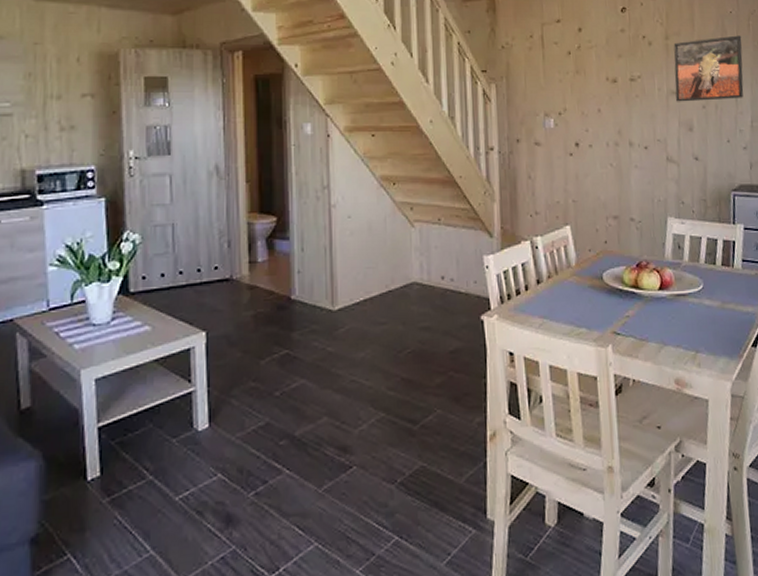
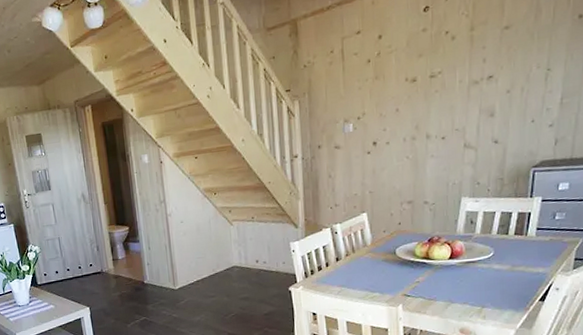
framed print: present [673,35,744,102] -> none [478,11,559,91]

